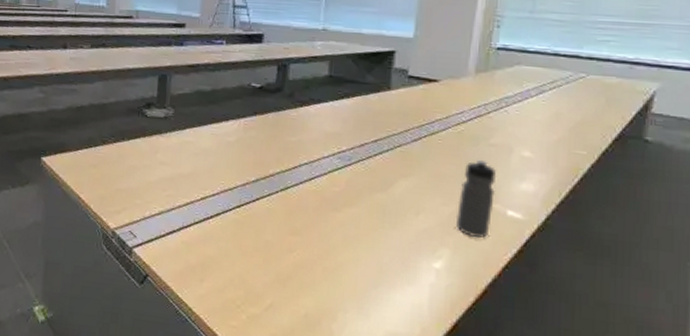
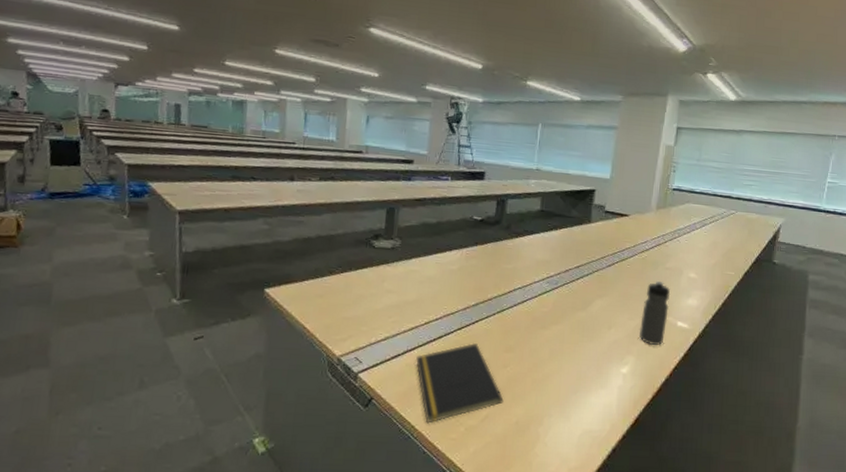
notepad: none [192,223,290,307] -> present [416,343,504,424]

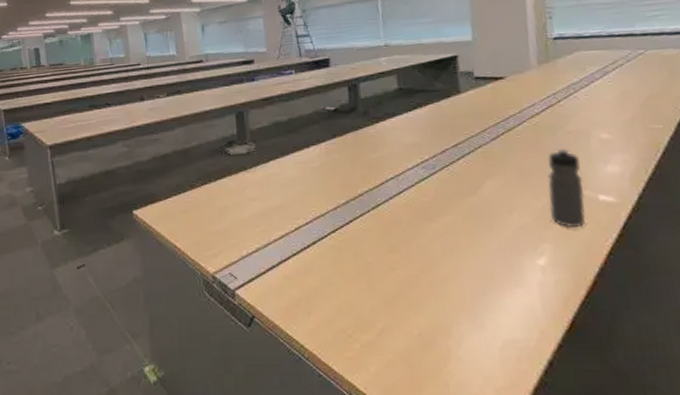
notepad: present [416,343,504,424] -> none [292,246,399,342]

